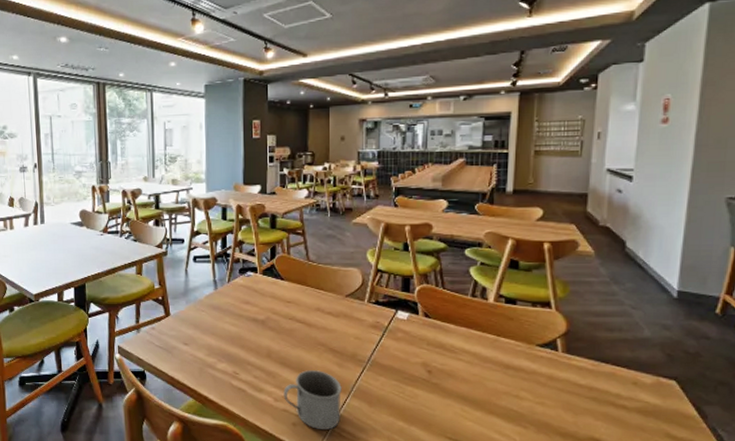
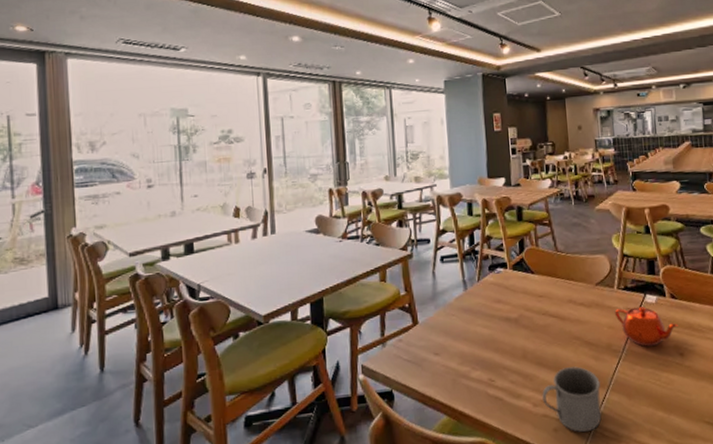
teapot: none [363,321,429,361] -> present [614,305,678,347]

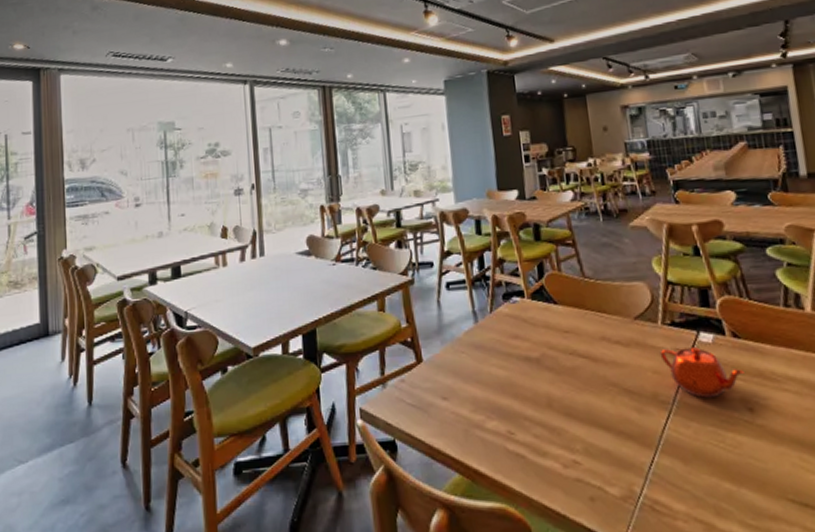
mug: present [542,366,602,432] -> none [573,420,650,503]

